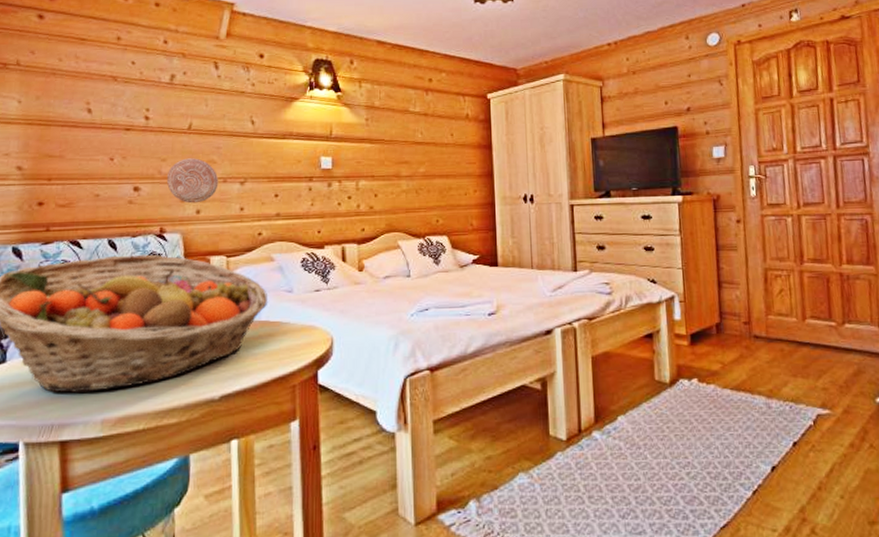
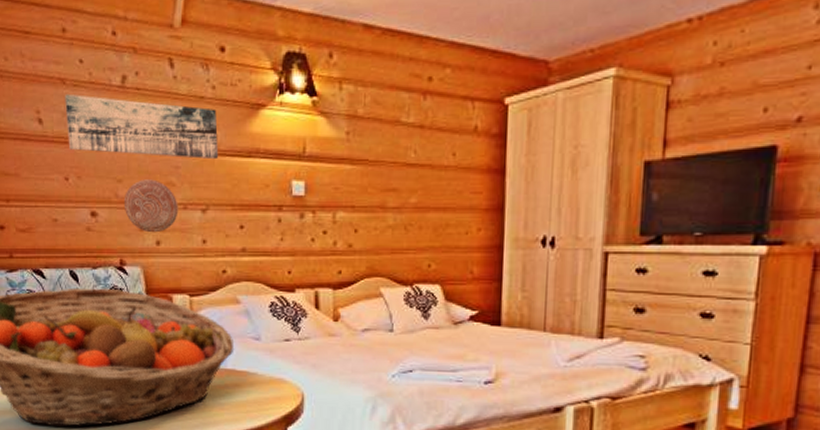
wall art: none [115,88,257,141] -> present [65,93,219,160]

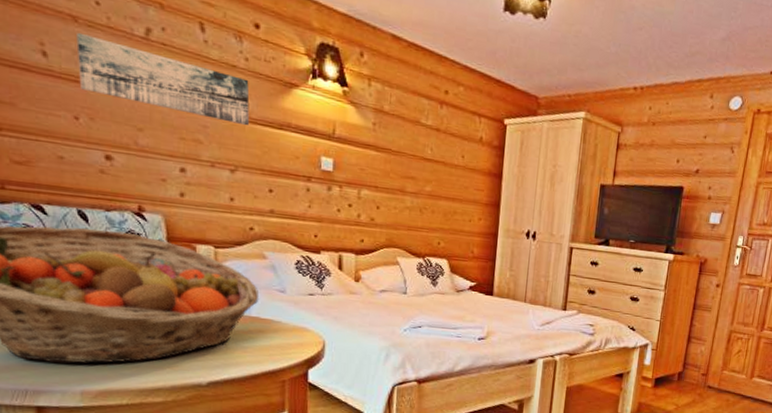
decorative plate: present [123,179,179,233] -> none [144,132,206,185]

